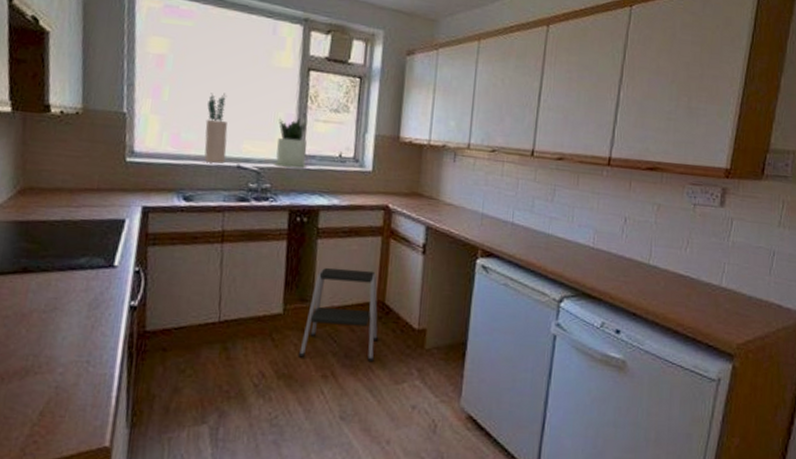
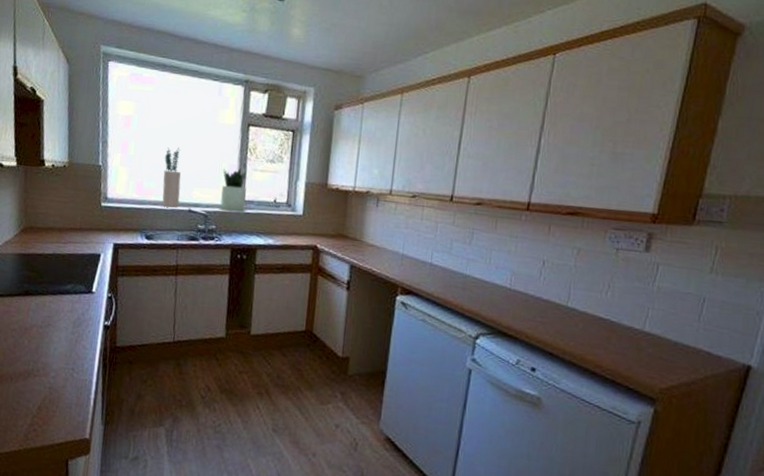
step stool: present [298,267,378,363] -> none [237,299,307,384]

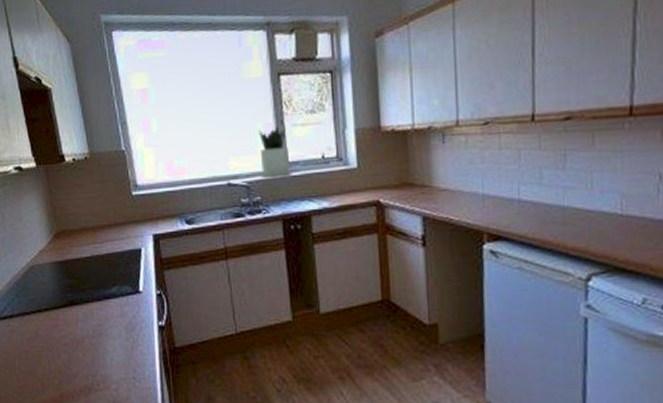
vase: present [162,147,181,208] -> none [191,114,217,186]

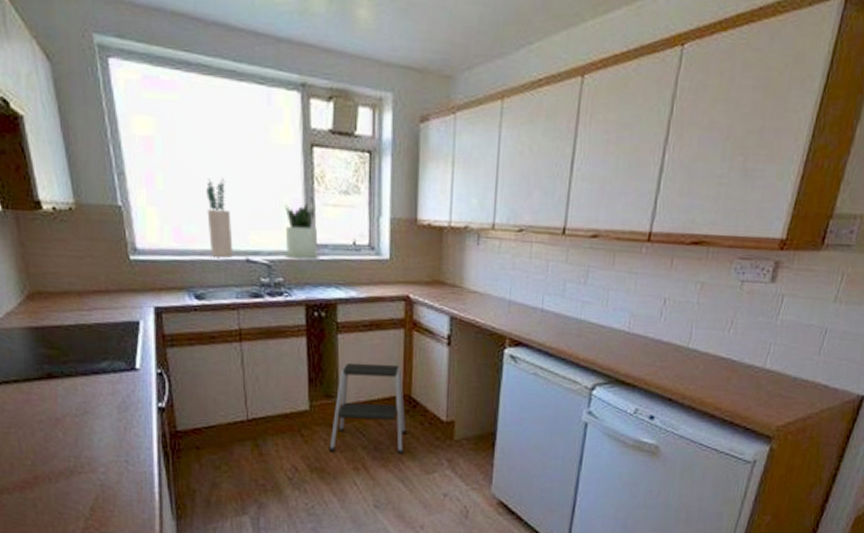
vase: none [191,114,217,186] -> present [206,178,233,259]
step stool: none [313,270,389,362] -> present [328,362,406,455]

